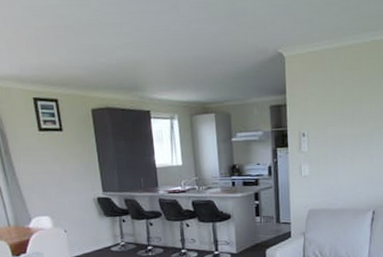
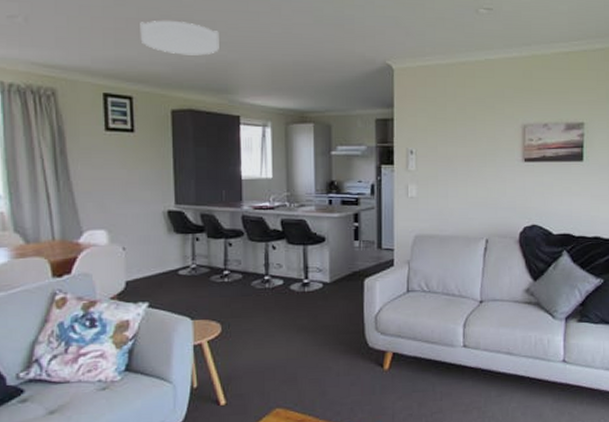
ceiling light: none [56,25,127,58] -> present [140,20,219,56]

